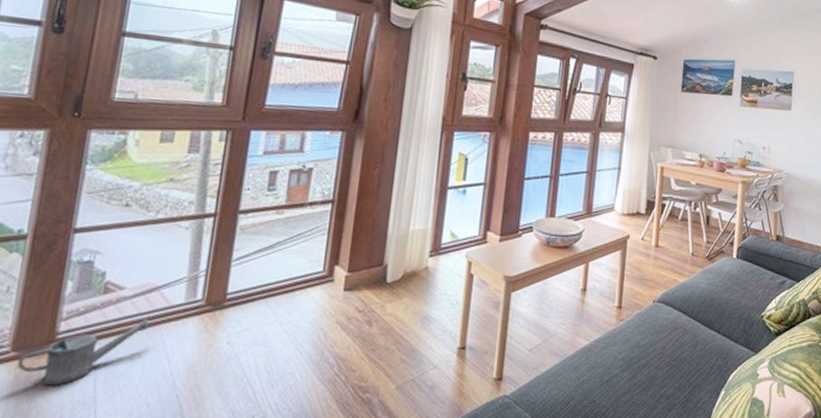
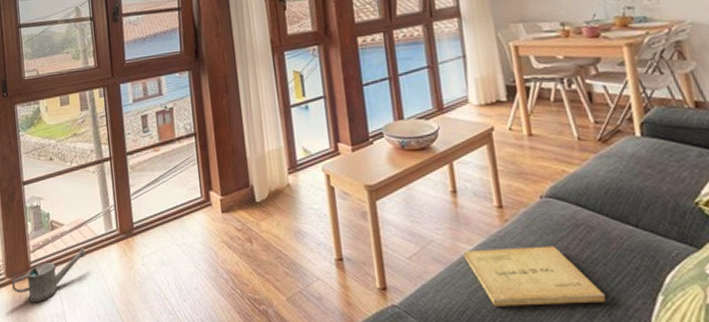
book: none [579,344,684,398] -> present [463,246,606,307]

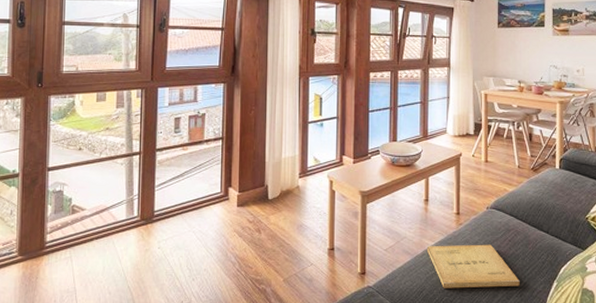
watering can: present [12,248,85,303] -> none [24,231,104,280]

